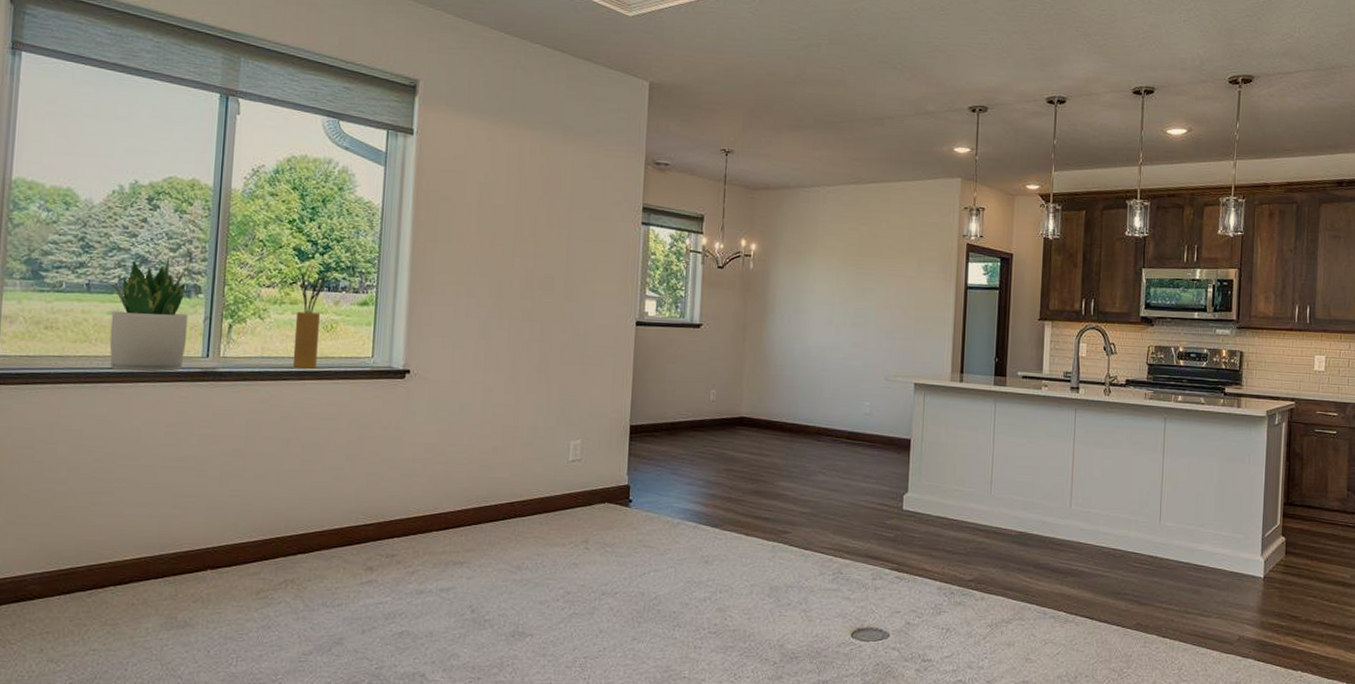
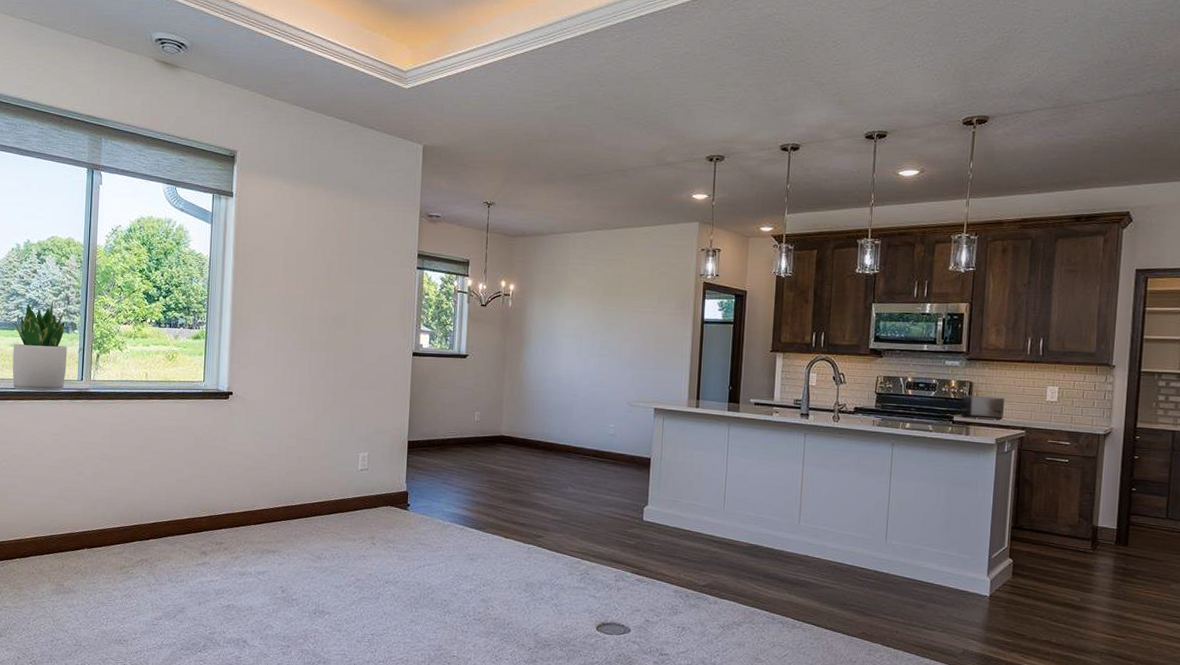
vase: present [292,263,335,370] -> none [144,304,175,391]
toaster: none [1231,364,1275,392] -> present [960,394,1005,420]

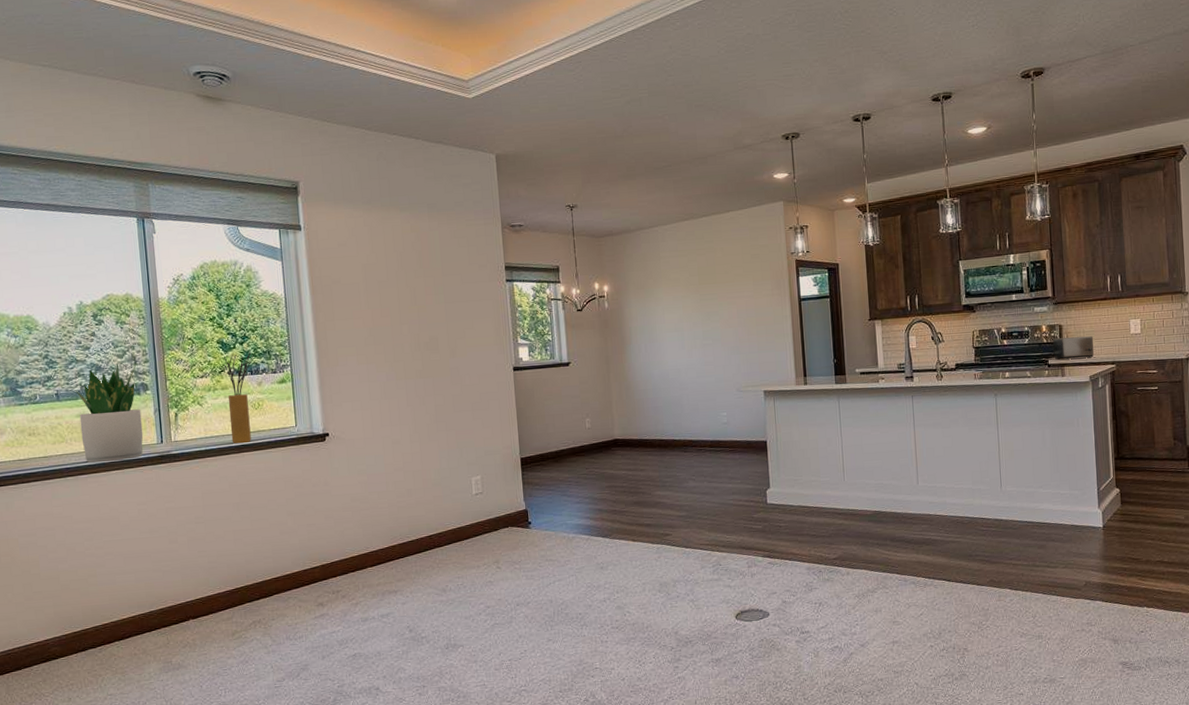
vase: none [144,304,175,391] -> present [224,350,254,444]

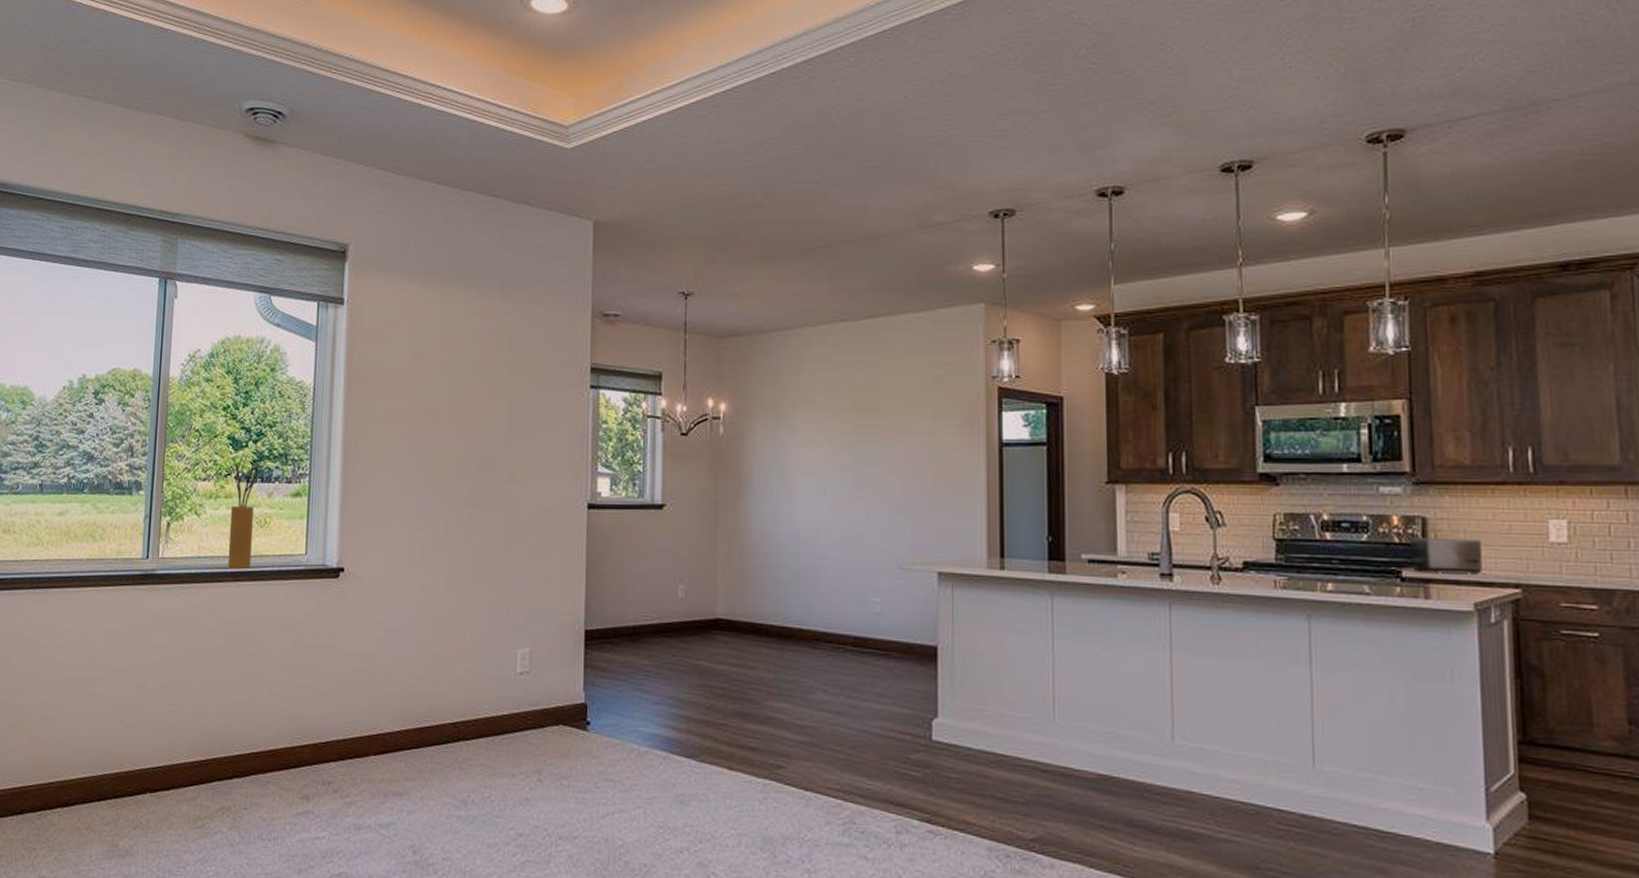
planter: present [74,362,144,463] -> none [59,452,133,576]

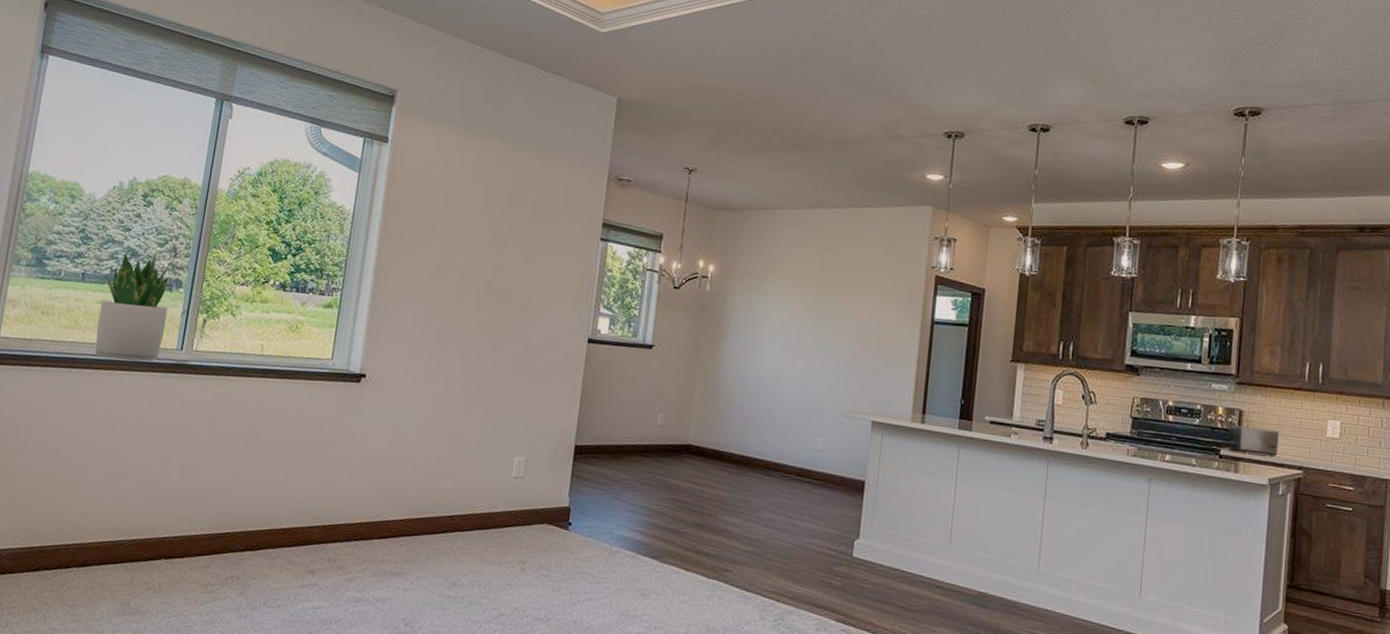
planter: none [59,452,133,576] -> present [95,251,177,362]
vase: present [227,451,268,570] -> none [257,264,305,368]

